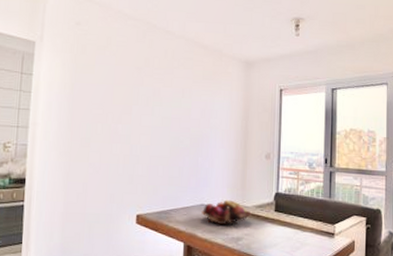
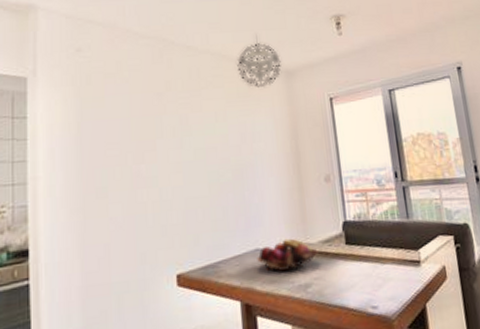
pendant light: none [206,28,243,73] -> present [237,35,281,87]

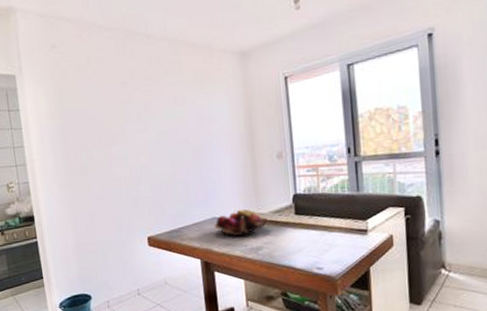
pendant light: present [237,35,281,87] -> none [193,17,237,71]

